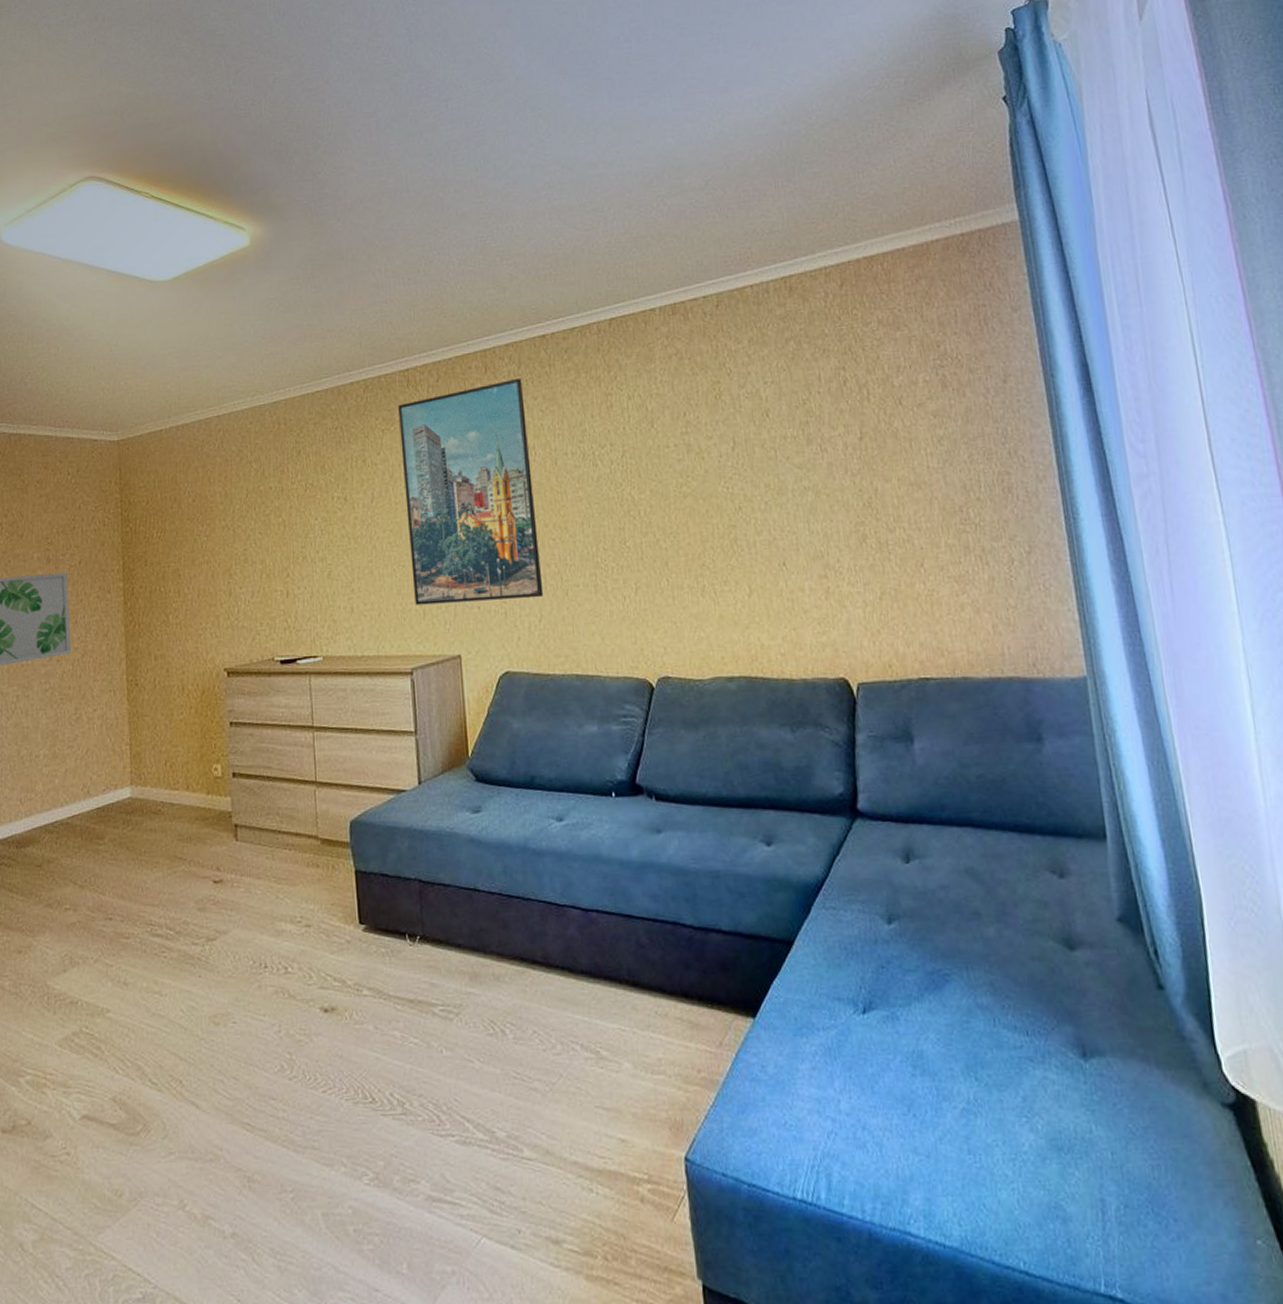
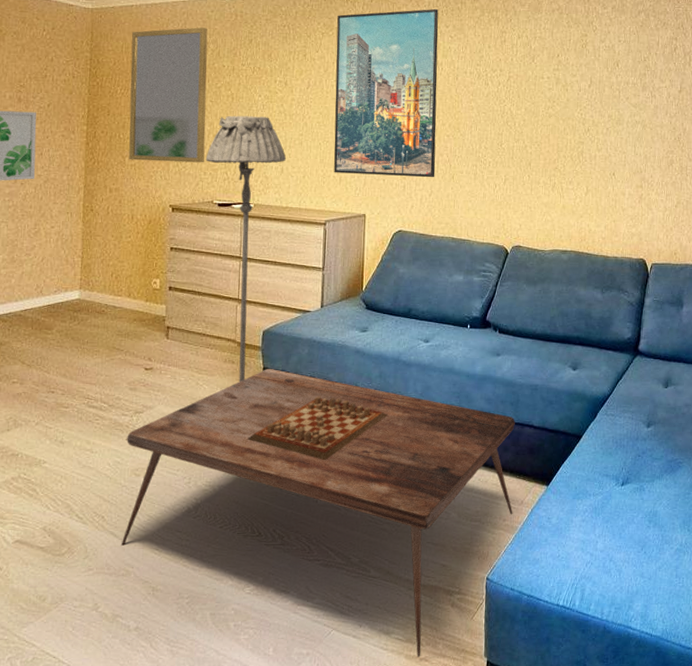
home mirror: none [164,444,259,618] -> present [129,27,208,163]
coffee table: none [200,871,711,1279] -> present [120,369,515,657]
floor lamp: none [260,544,355,891] -> present [205,115,286,382]

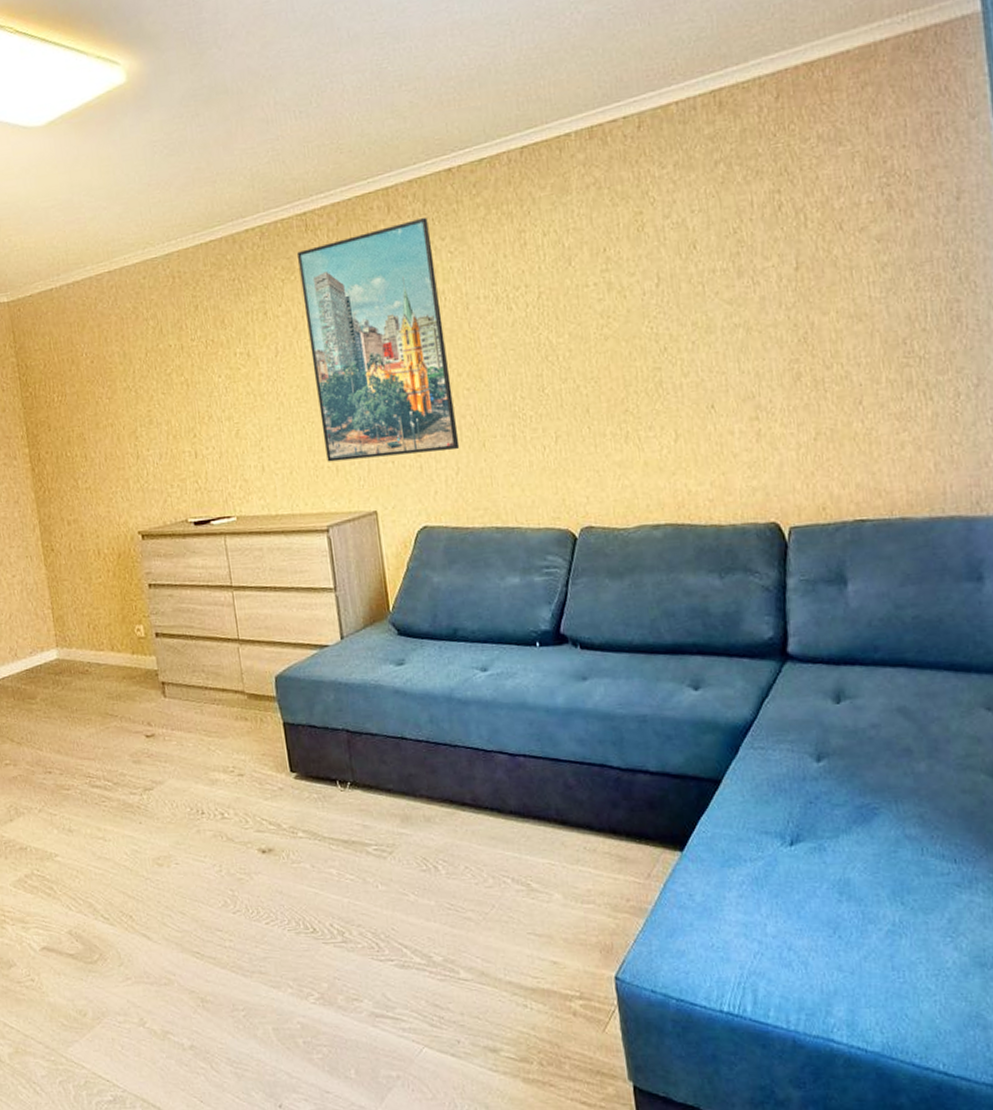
coffee table: present [120,369,515,657] -> none [140,723,639,1081]
home mirror: present [129,27,208,163] -> none [58,300,168,483]
floor lamp: present [205,115,286,382] -> none [169,402,265,743]

